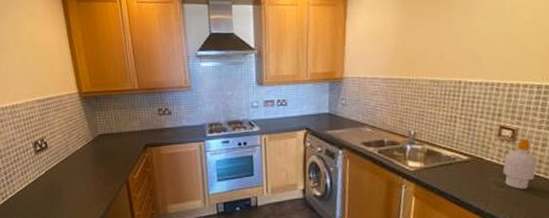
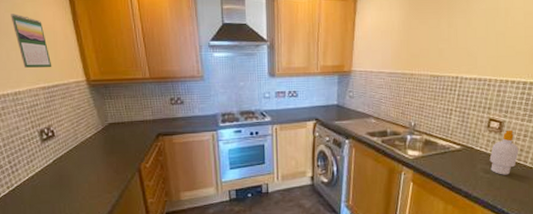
calendar: none [12,31,48,82] -> present [10,14,52,68]

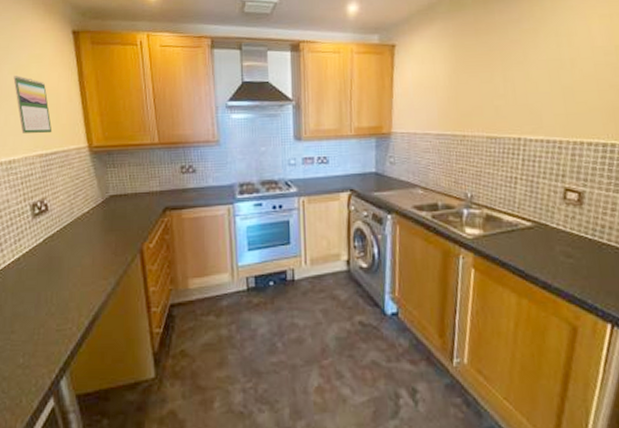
soap bottle: present [489,130,519,175] -> none [570,202,608,260]

